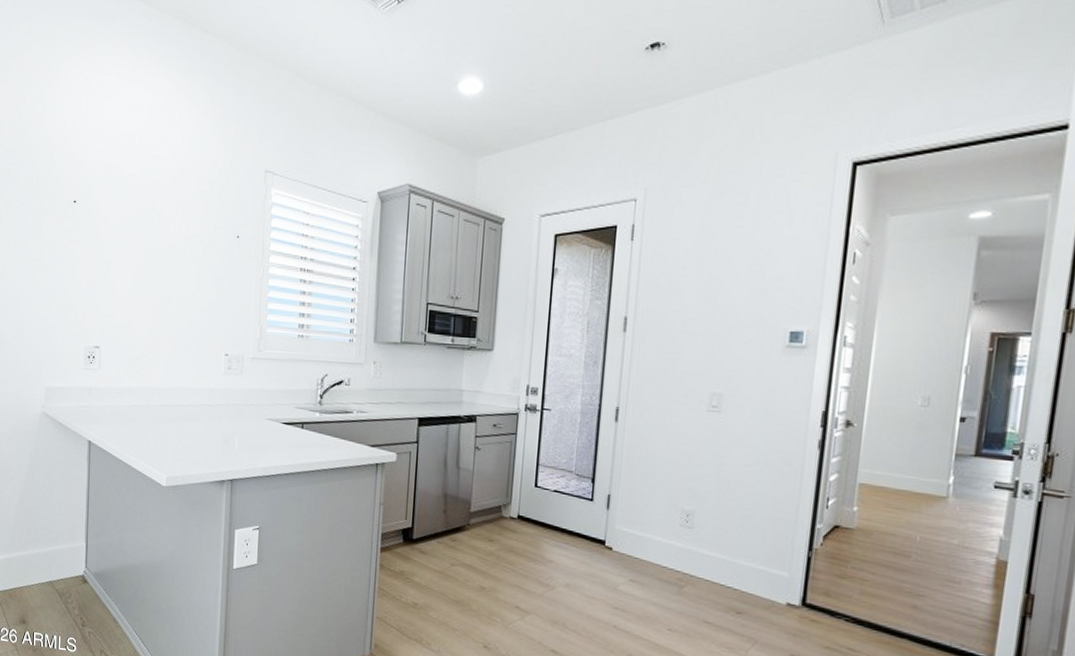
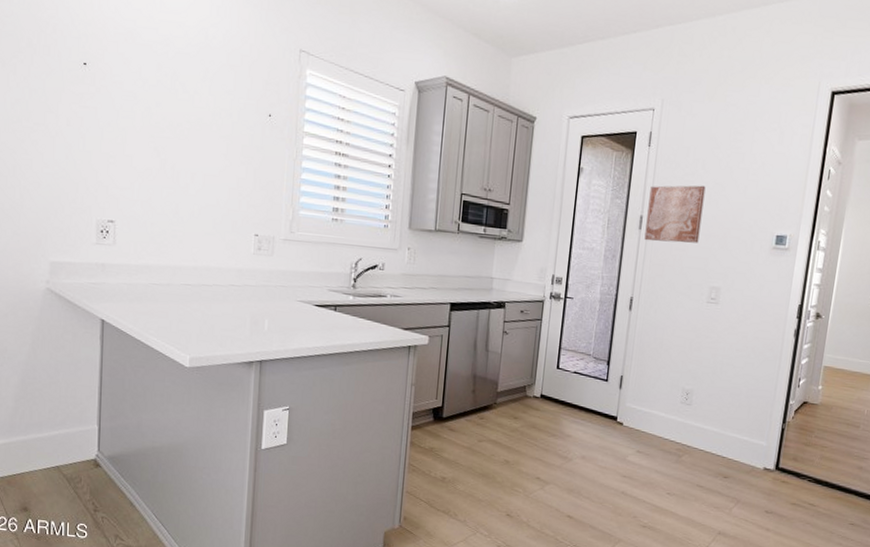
wall art: none [630,279,701,345] -> present [644,185,706,243]

